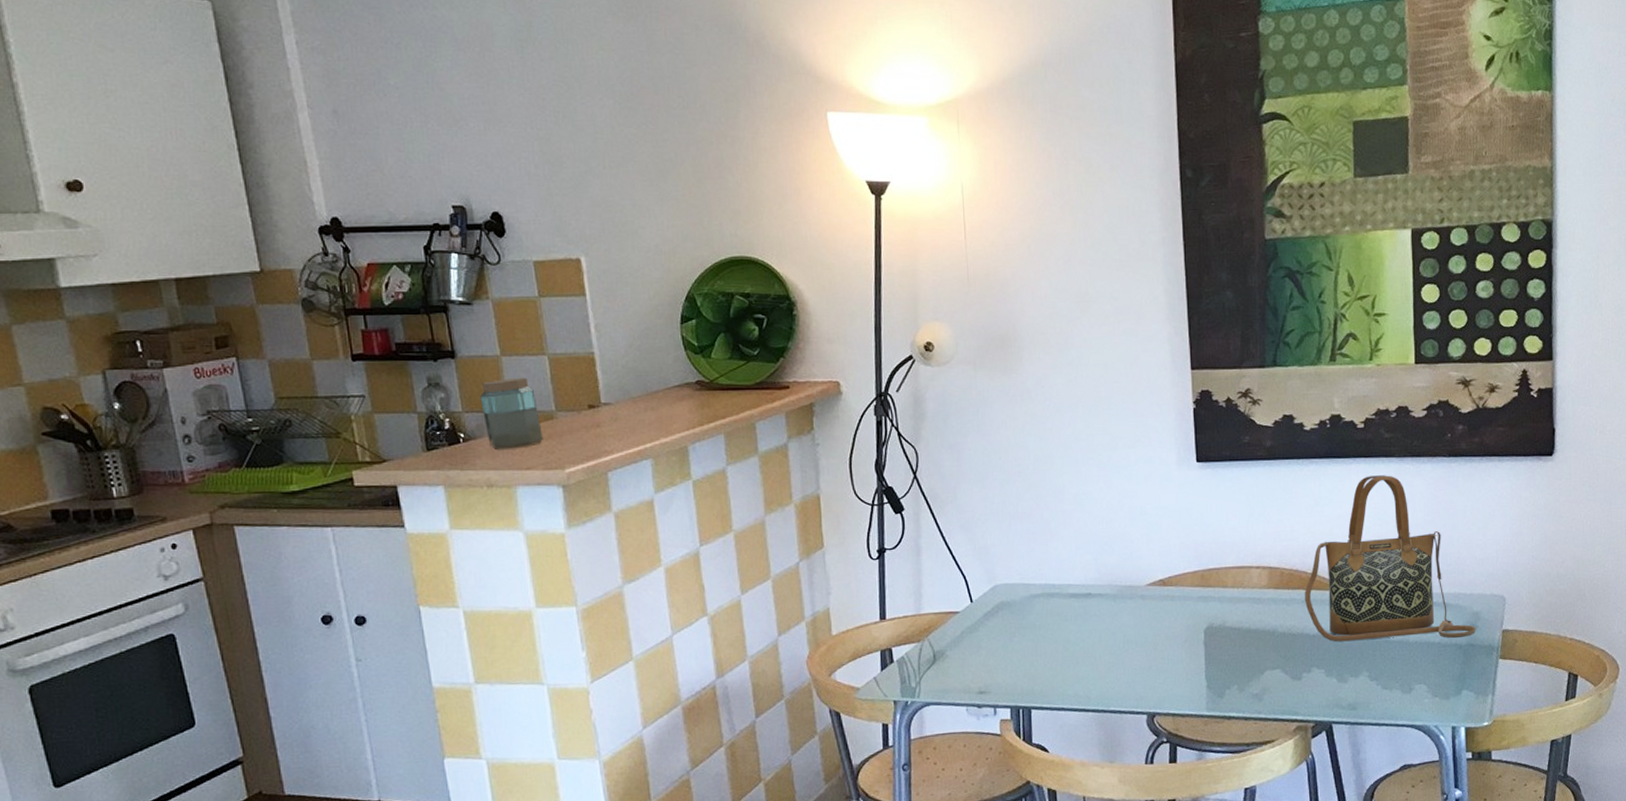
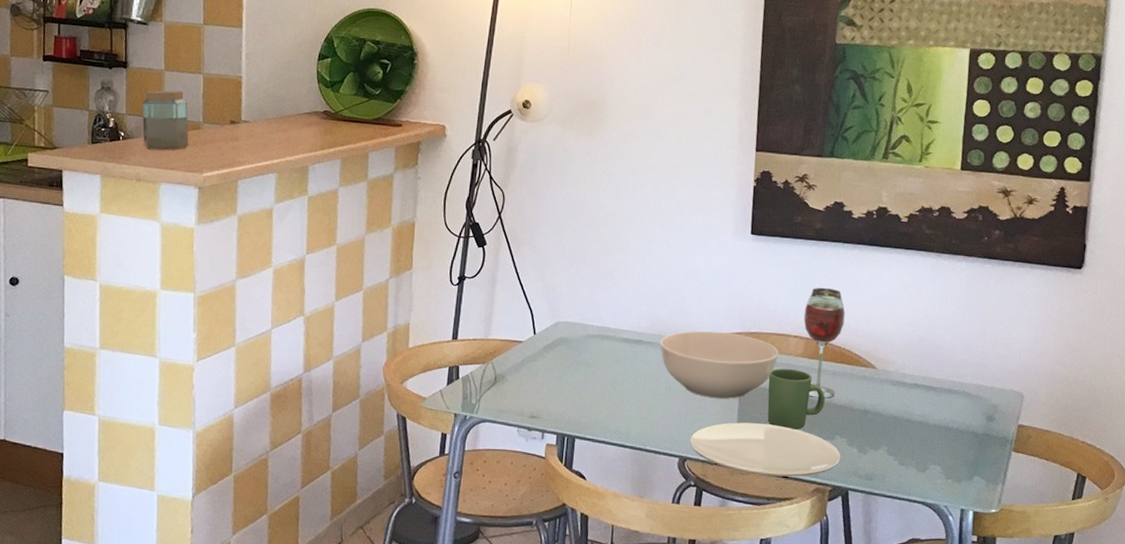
bowl: none [1110,572,1242,646] -> present [659,330,780,399]
plate: none [1156,665,1321,721] -> present [690,422,841,477]
mug: none [1233,602,1297,668] -> present [767,368,825,430]
wineglass: none [1264,510,1308,630] -> present [803,287,845,398]
handbag: present [1305,475,1476,642] -> none [835,266,993,427]

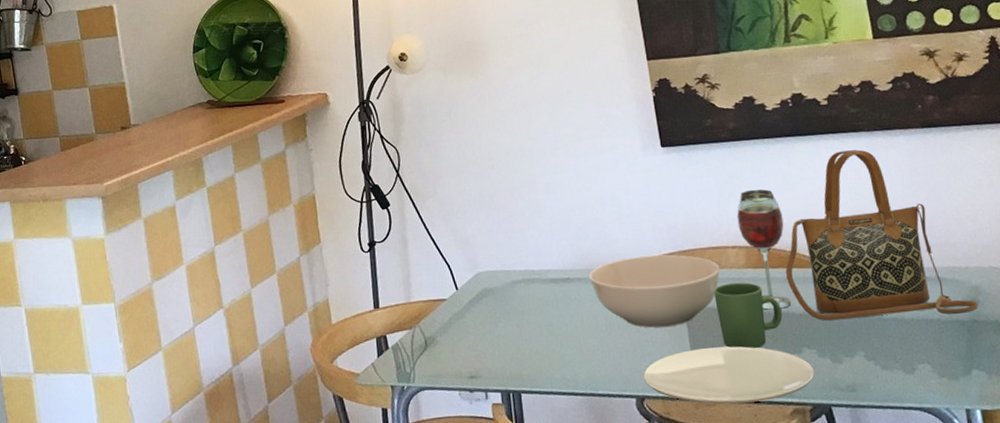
peanut butter: present [142,90,189,152] -> none [37,107,86,170]
handbag: none [835,266,993,427] -> present [785,149,978,321]

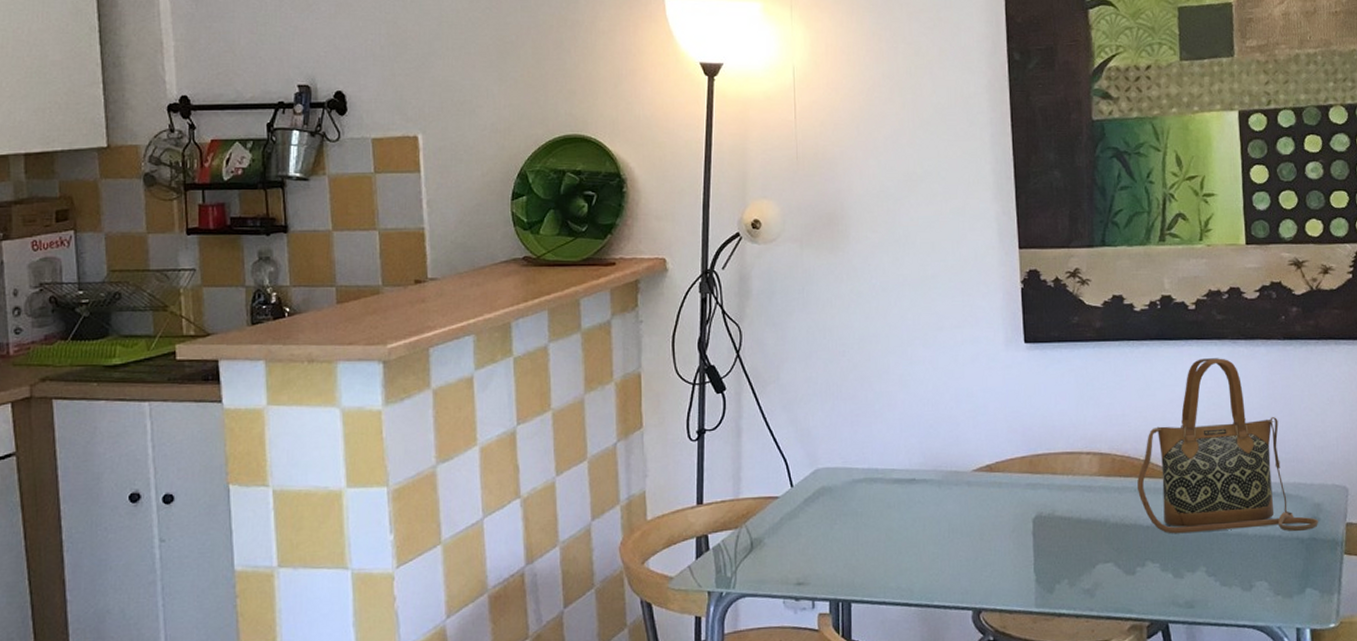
bowl: present [588,254,720,328] -> none [935,458,1072,536]
plate: present [643,346,815,405] -> none [983,557,1156,619]
mug: present [713,282,783,349] -> none [1063,490,1130,561]
wineglass: present [736,189,792,310] -> none [1094,393,1140,520]

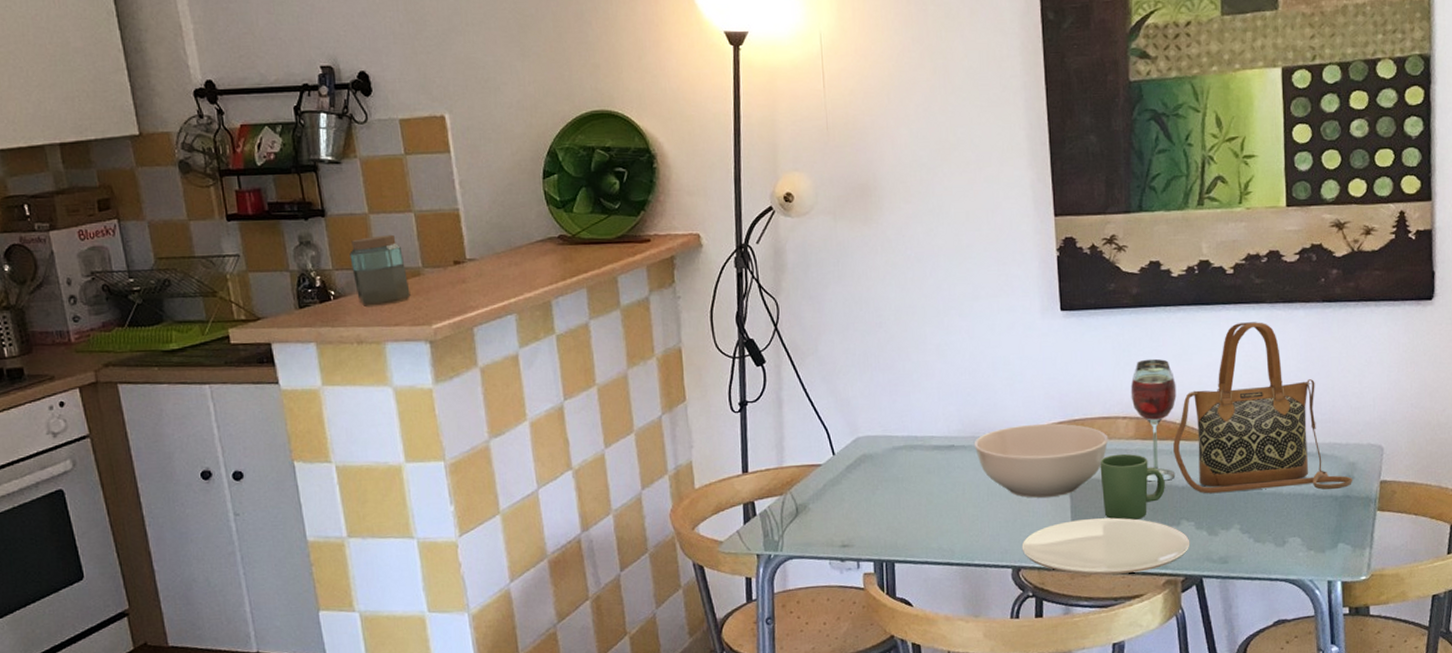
peanut butter: none [309,252,367,326] -> present [349,234,410,308]
bowl: none [935,458,1072,536] -> present [973,423,1109,498]
plate: none [983,557,1156,619] -> present [1021,517,1190,575]
mug: none [1063,490,1130,561] -> present [1100,453,1165,520]
wineglass: none [1094,393,1140,520] -> present [1130,358,1177,482]

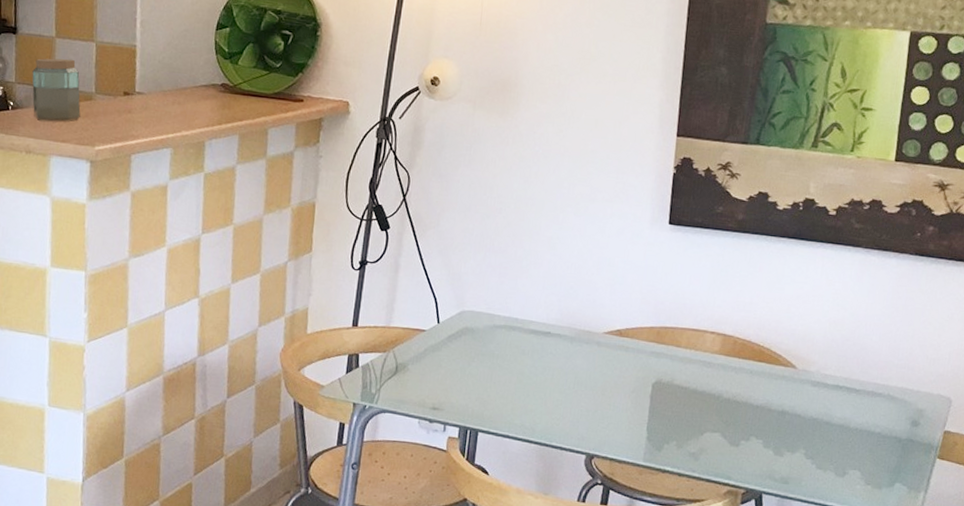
bowl: present [973,423,1109,498] -> none [568,323,695,396]
plate: present [1021,517,1190,575] -> none [598,420,756,479]
mug: present [1100,453,1165,520] -> none [680,365,742,429]
wineglass: present [1130,358,1177,482] -> none [721,281,766,398]
handbag: present [1173,322,1352,494] -> none [753,262,918,432]

